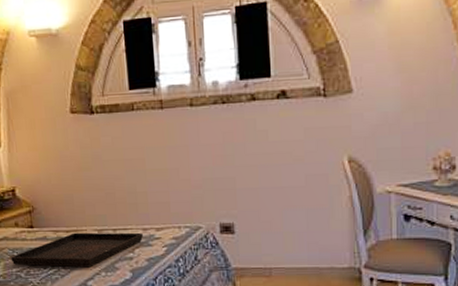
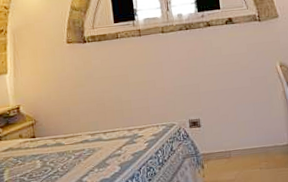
serving tray: present [11,232,143,268] -> none [15,133,128,171]

